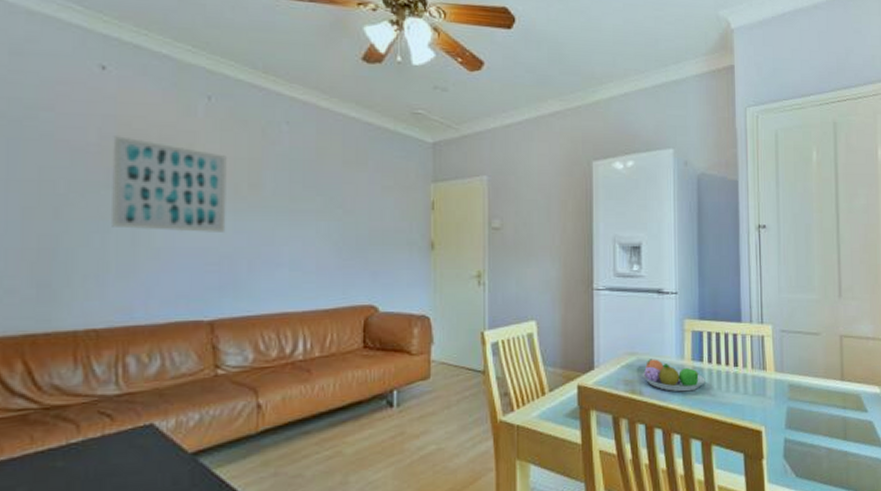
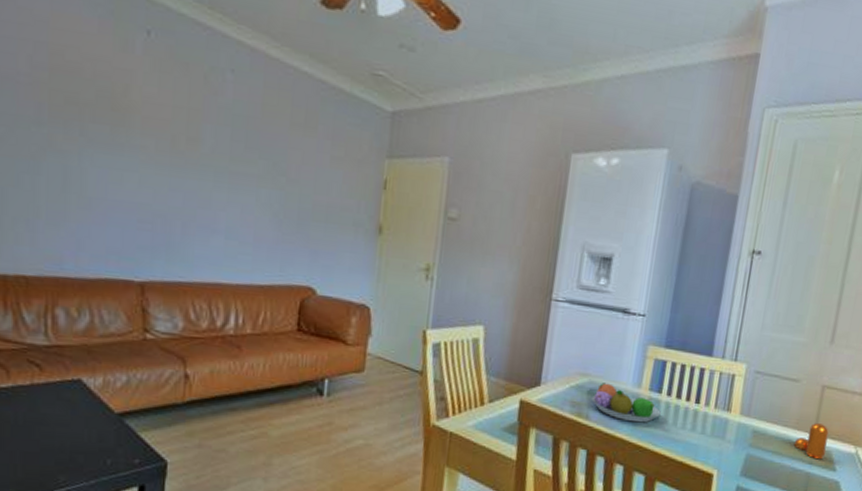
wall art: present [112,136,227,232] -> none [42,66,165,188]
pepper shaker: none [826,370,856,404] -> present [793,423,829,460]

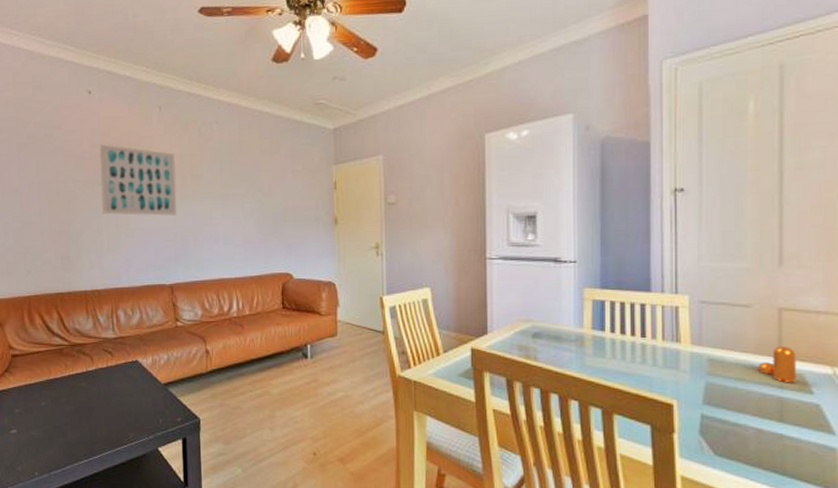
wall art: none [42,66,165,188] -> present [99,144,177,216]
fruit bowl: present [591,383,661,423] -> none [537,326,607,360]

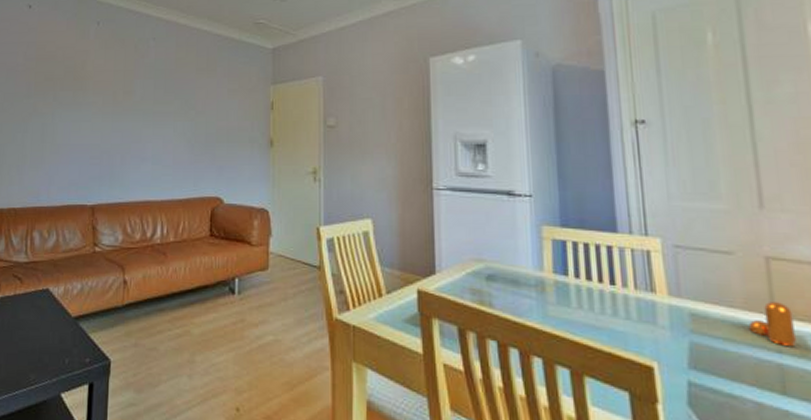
wall art: present [99,144,177,216] -> none [29,57,109,132]

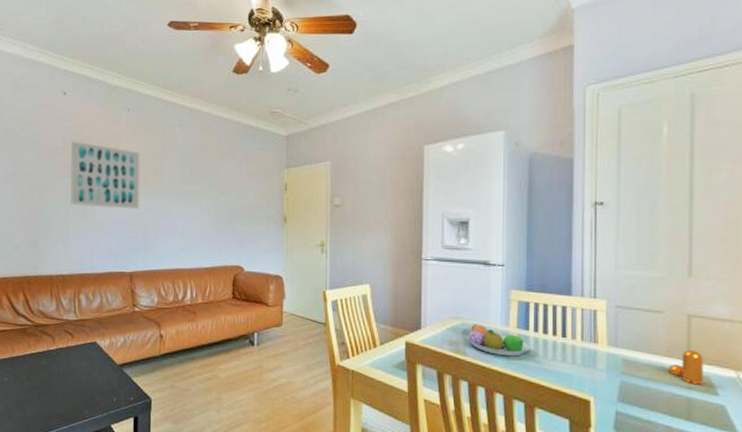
wall art: none [29,57,109,132] -> present [71,141,140,209]
fruit bowl: none [491,268,572,309] -> present [466,324,531,357]

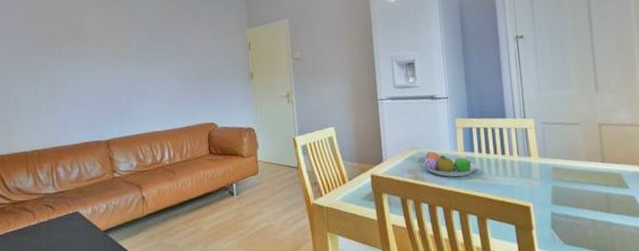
wall art: present [71,141,140,209] -> none [34,19,110,81]
pepper shaker: present [668,350,704,385] -> none [588,153,617,182]

